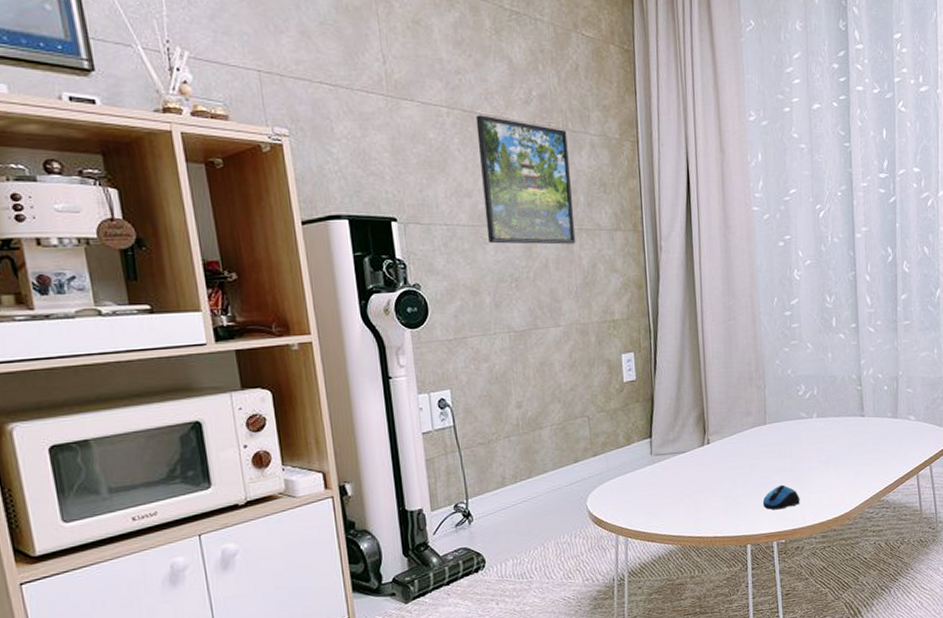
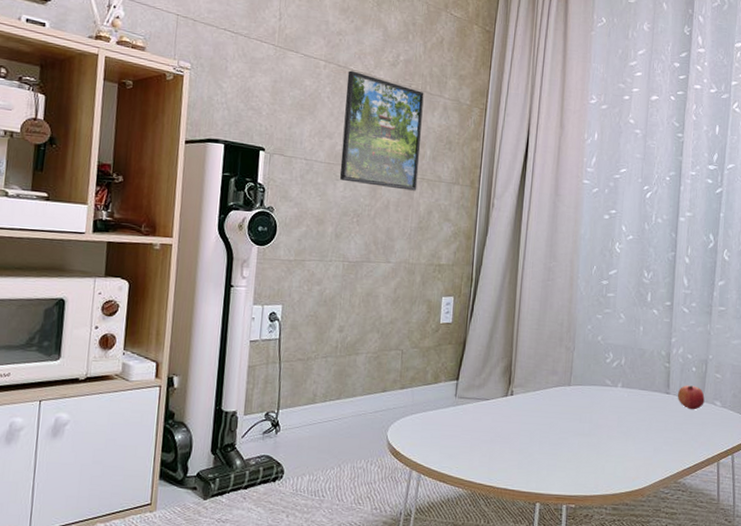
computer mouse: present [763,484,800,510] -> none [558,448,595,473]
pomegranate: none [872,404,899,429] -> present [677,385,705,410]

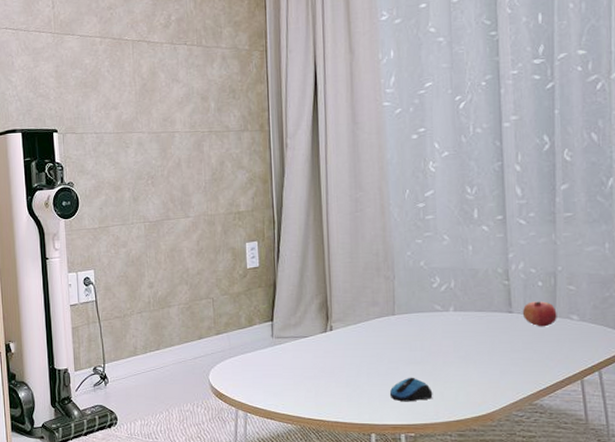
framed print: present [339,70,424,191] -> none [123,40,206,147]
computer mouse: none [558,448,595,473] -> present [390,377,433,402]

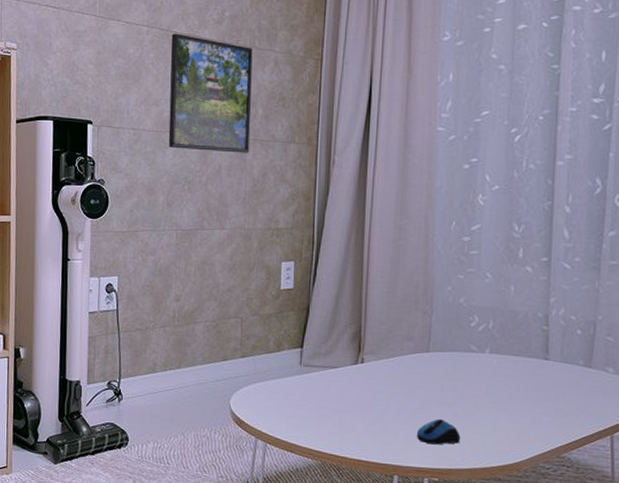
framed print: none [123,40,206,147] -> present [168,33,253,153]
pomegranate: present [522,301,557,327] -> none [558,350,593,378]

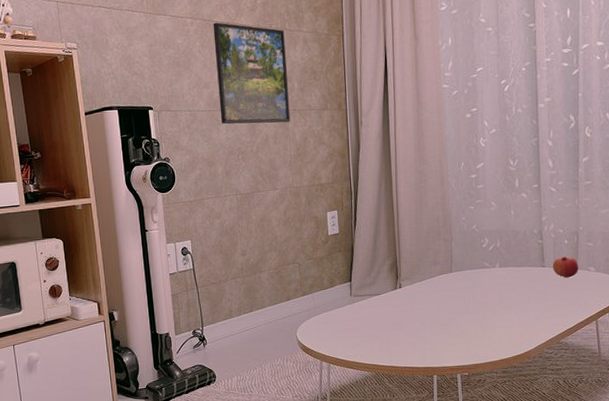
computer mouse: present [417,418,461,445] -> none [449,325,483,347]
pomegranate: none [558,350,593,378] -> present [552,256,579,278]

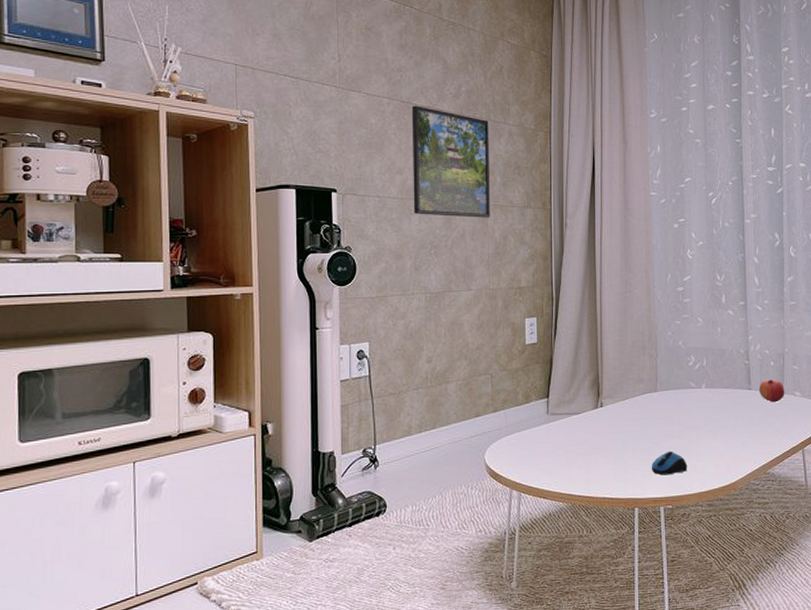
computer mouse: none [449,325,483,347] -> present [652,451,688,475]

